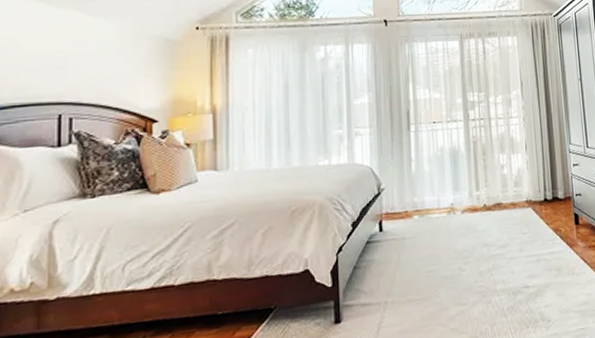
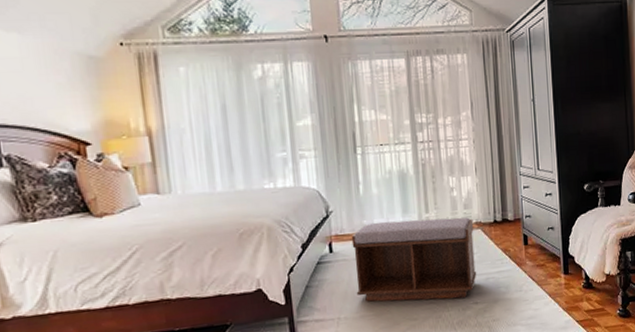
bench: none [402,195,528,285] -> present [351,217,477,302]

